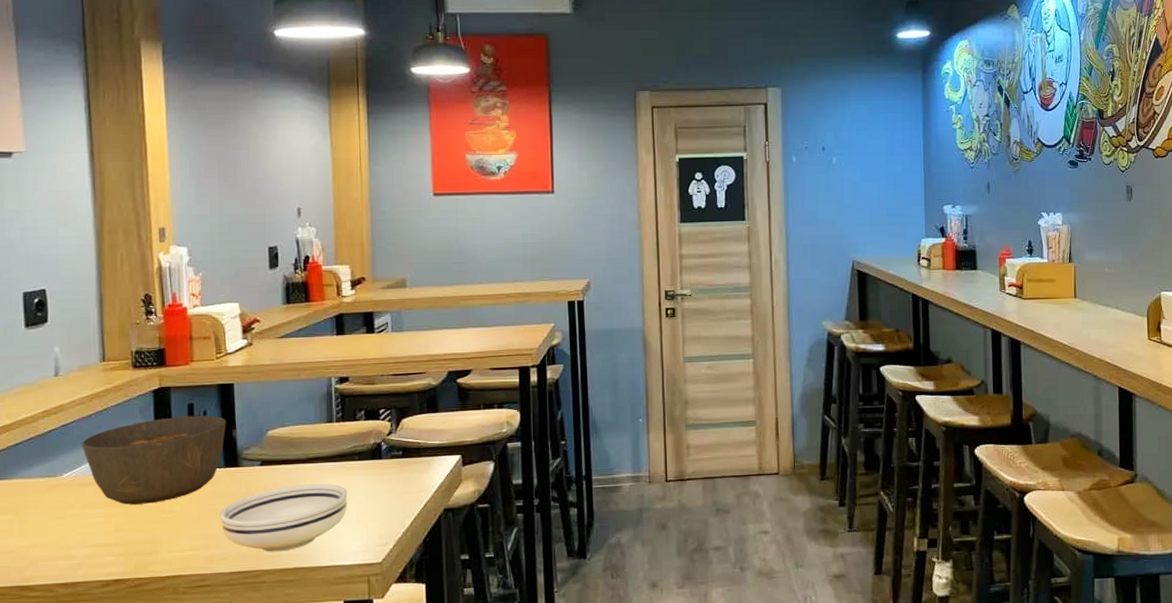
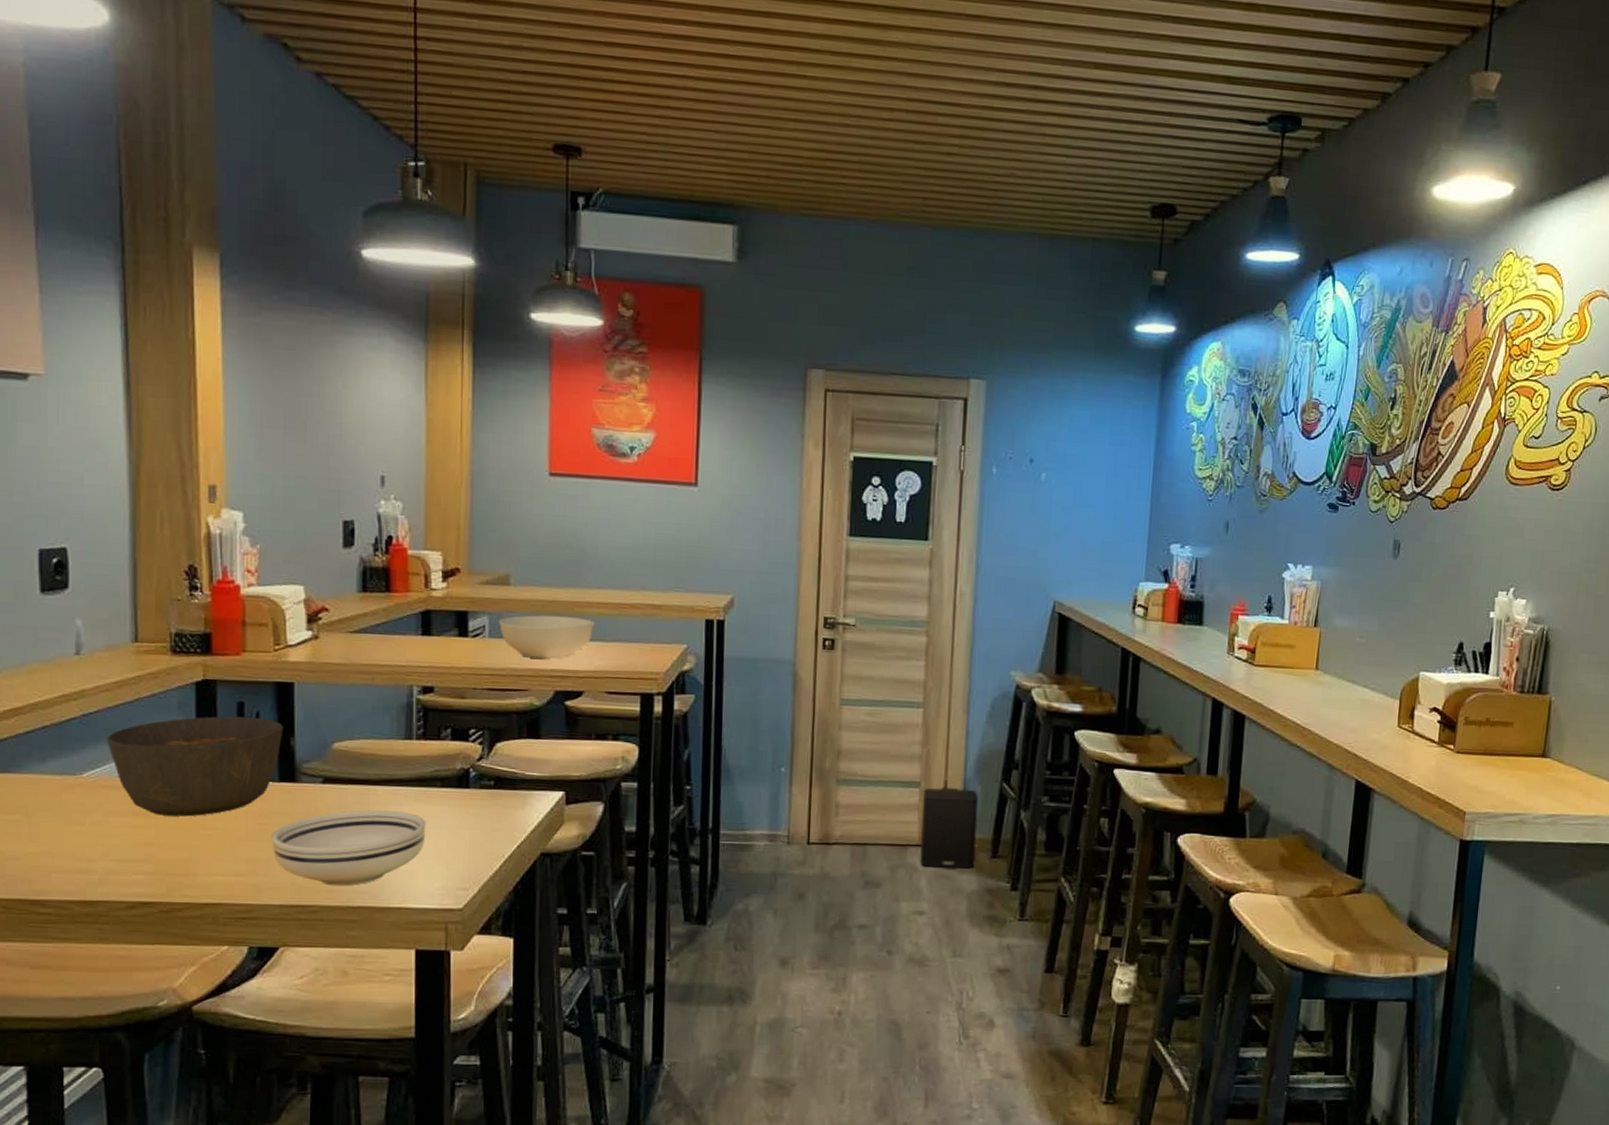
bowl: none [398,309,478,346] -> present [498,615,596,659]
pedal bin: none [758,423,807,493] -> present [920,787,979,869]

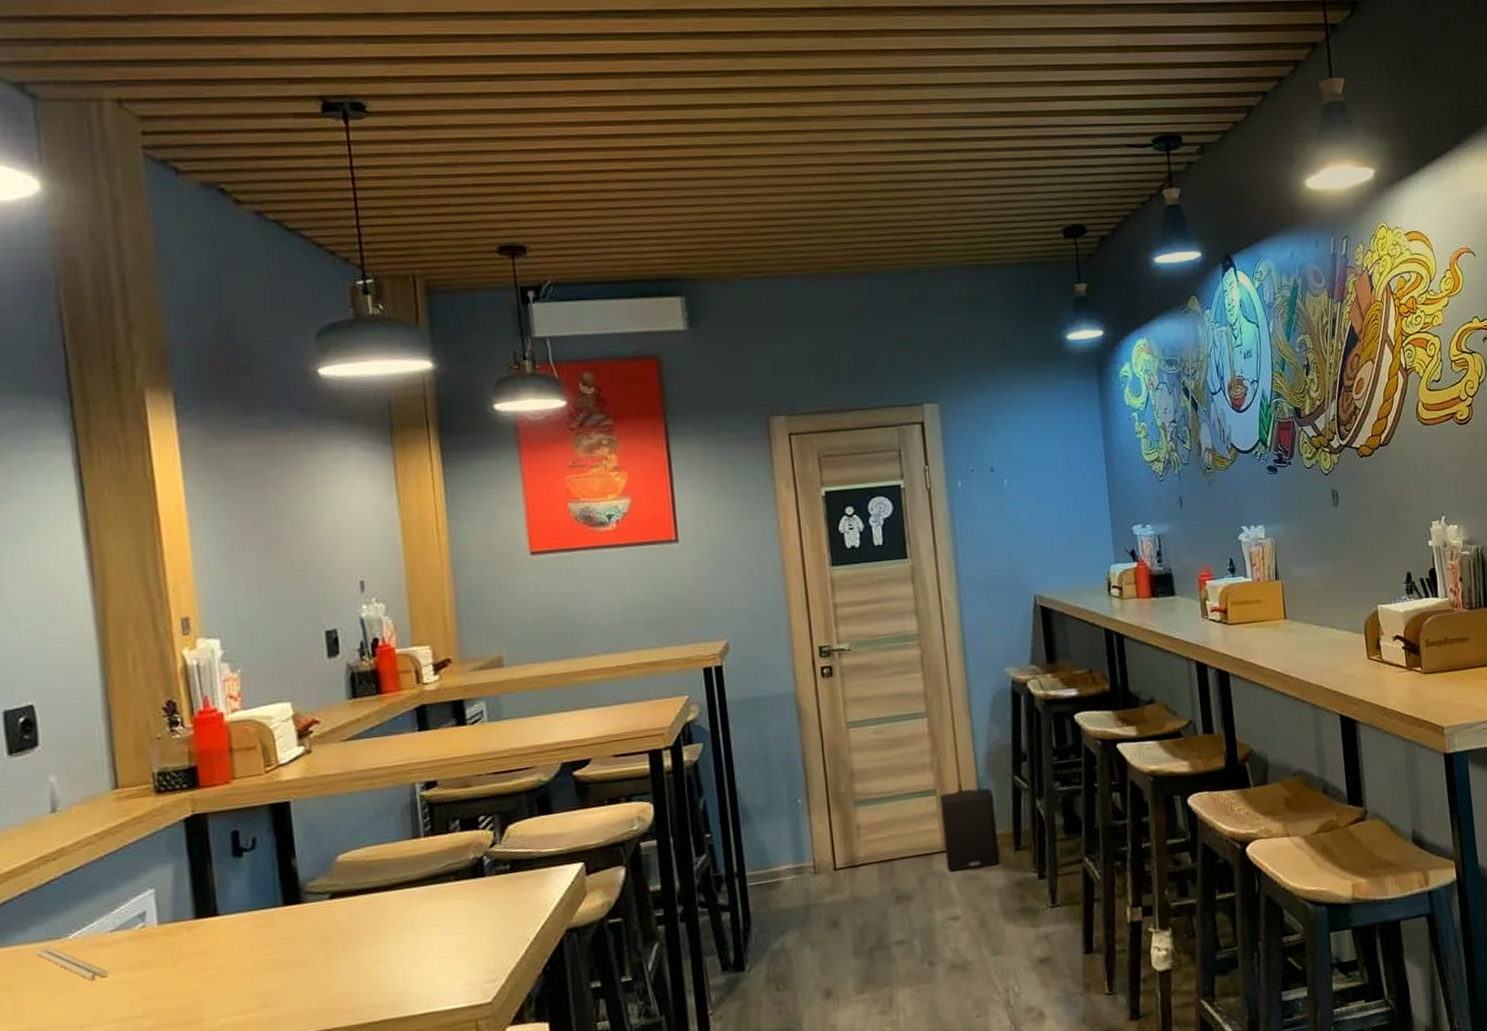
chopsticks: none [51,780,116,820] -> present [33,946,109,981]
soup bowl: present [106,716,284,817] -> none [91,843,283,965]
bowl: present [271,810,426,886] -> none [280,913,445,1005]
bowl: present [498,615,596,659] -> none [495,686,595,736]

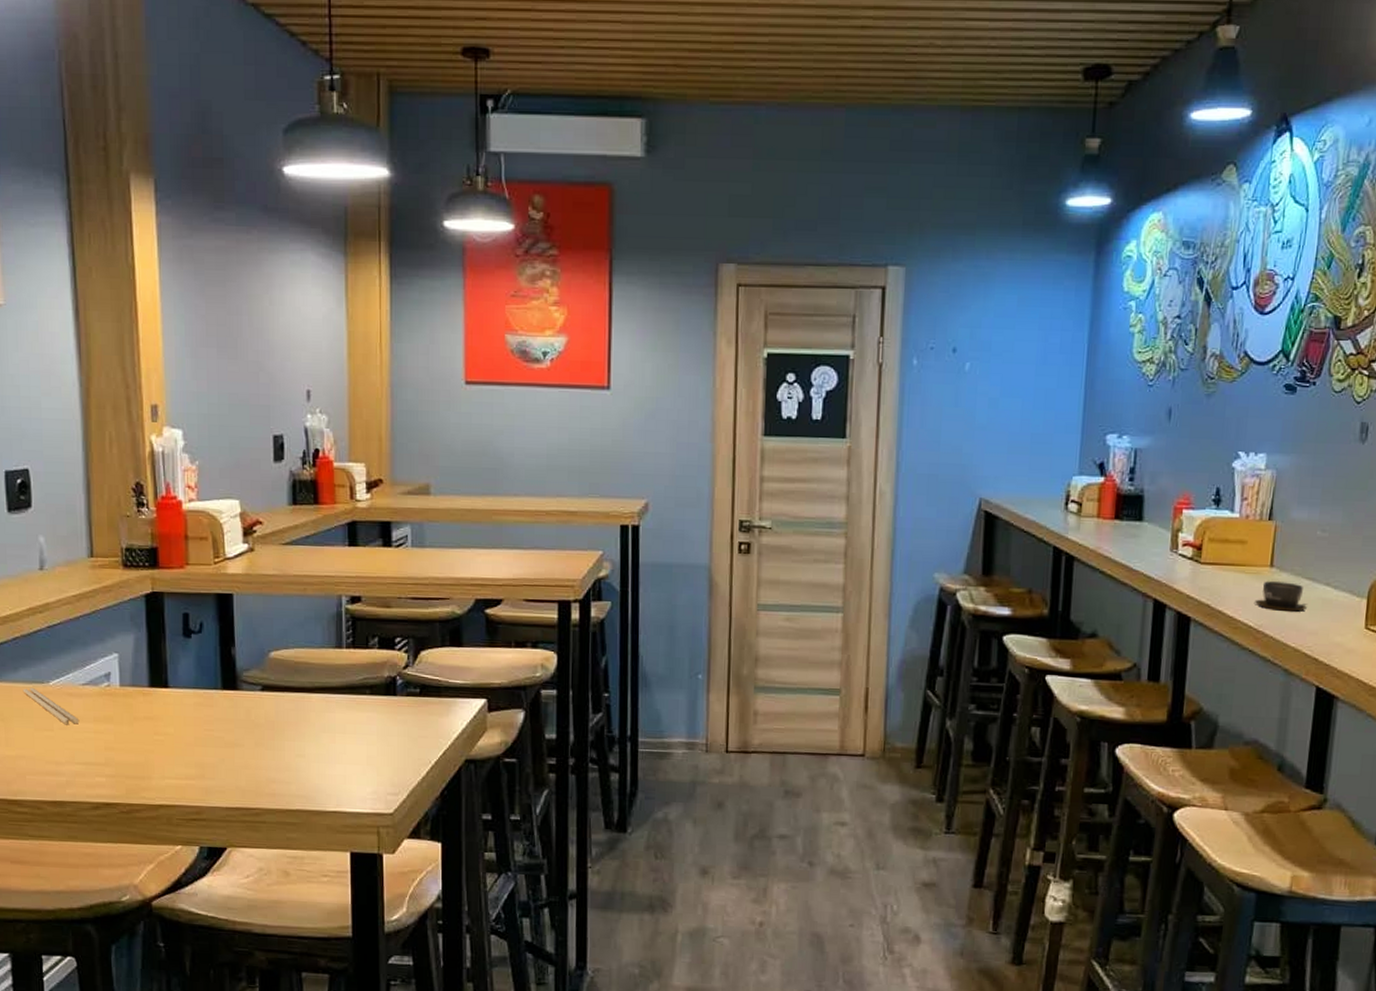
pedal bin: present [939,787,1000,872] -> none [841,694,902,779]
teacup: none [1278,630,1320,656] -> present [1255,581,1307,612]

